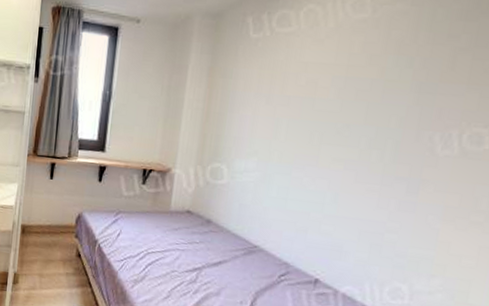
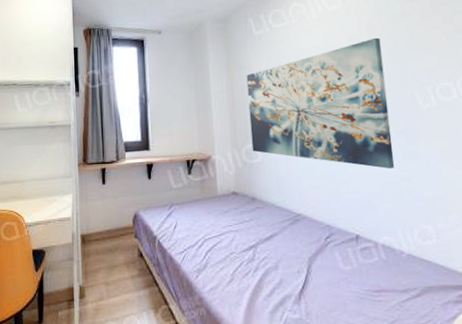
wall art: none [218,60,409,217] -> present [246,37,395,169]

